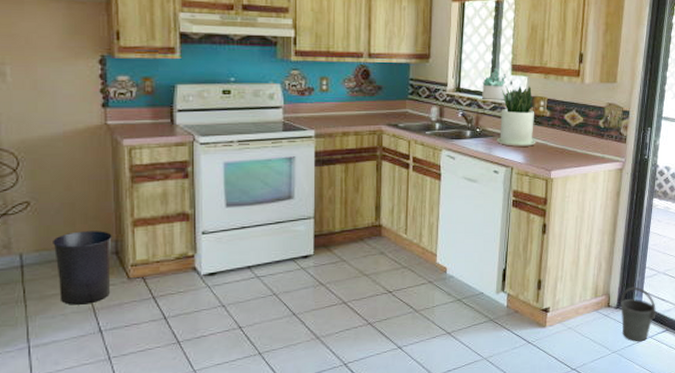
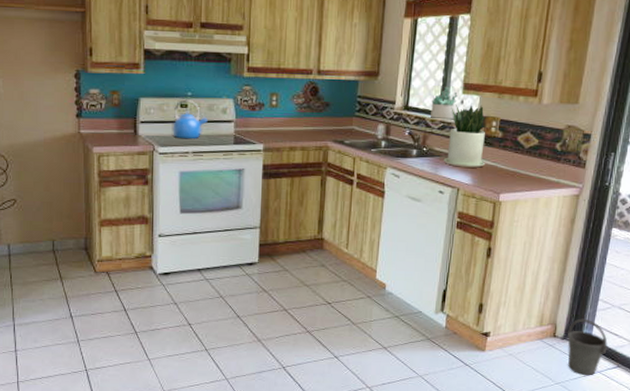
waste bin: present [53,231,112,305] -> none [34,228,83,292]
kettle: none [215,85,254,128] -> present [173,99,208,139]

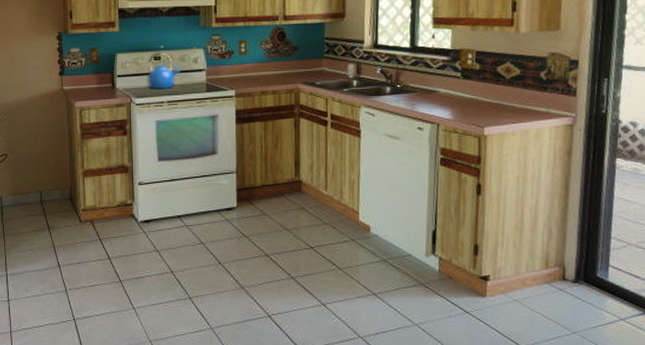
succulent plant: present [431,86,458,120] -> none [401,22,429,55]
planter: present [443,104,486,168] -> none [419,39,465,102]
bucket: present [567,318,608,375] -> none [579,259,629,323]

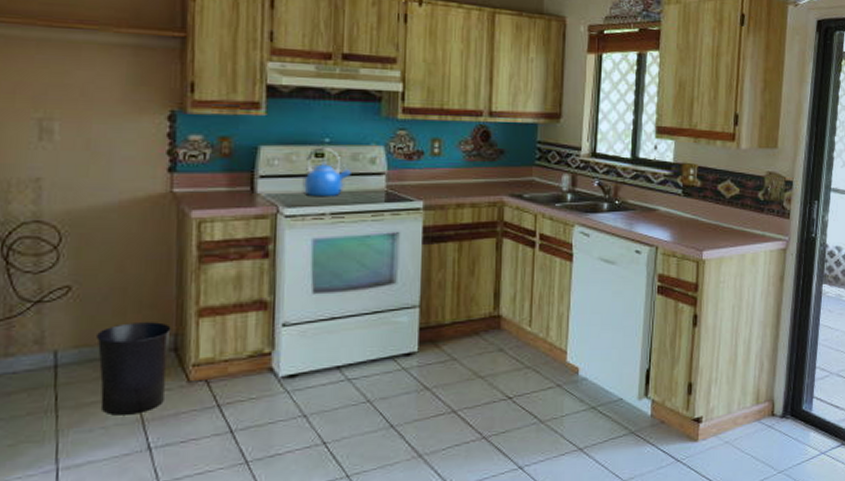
waste bin: none [24,179,68,242] -> present [96,322,171,416]

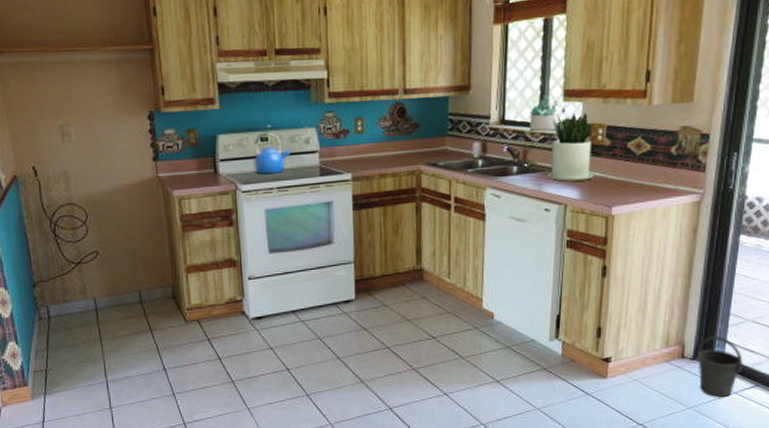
waste bin: present [96,322,171,416] -> none [120,277,170,345]
succulent plant: none [622,130,650,168] -> present [530,95,558,131]
planter: none [638,150,685,222] -> present [547,113,594,182]
bucket: none [787,390,829,459] -> present [698,335,743,397]

